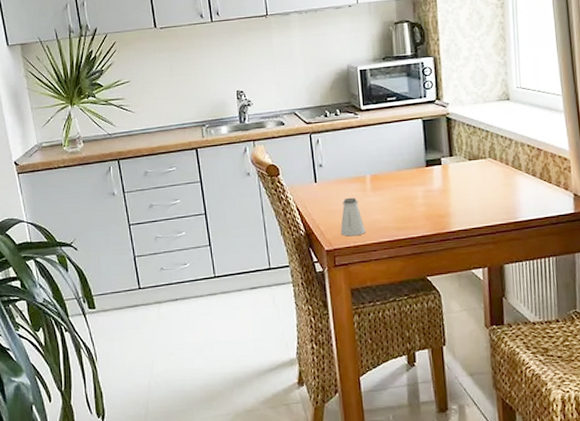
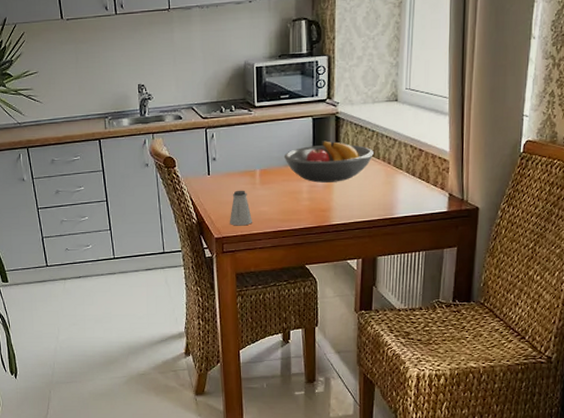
fruit bowl: none [394,143,491,187] -> present [283,141,375,183]

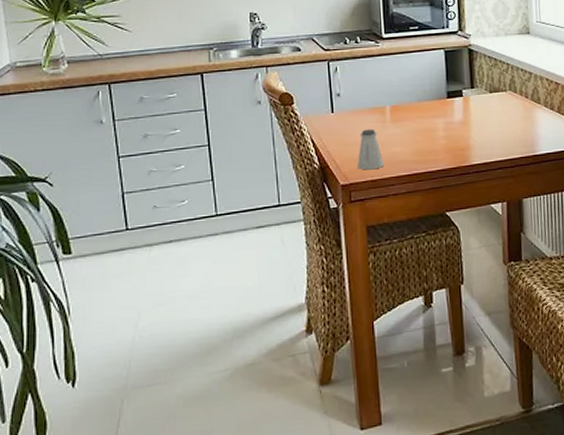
fruit bowl: present [283,141,375,183] -> none [415,74,511,119]

